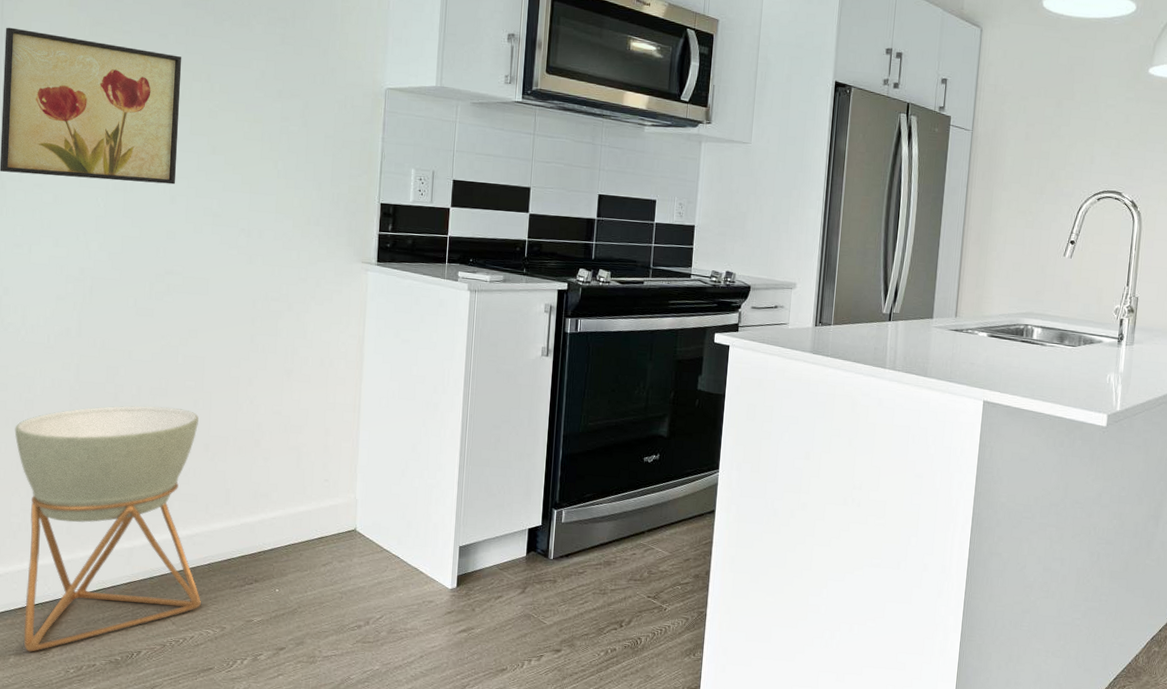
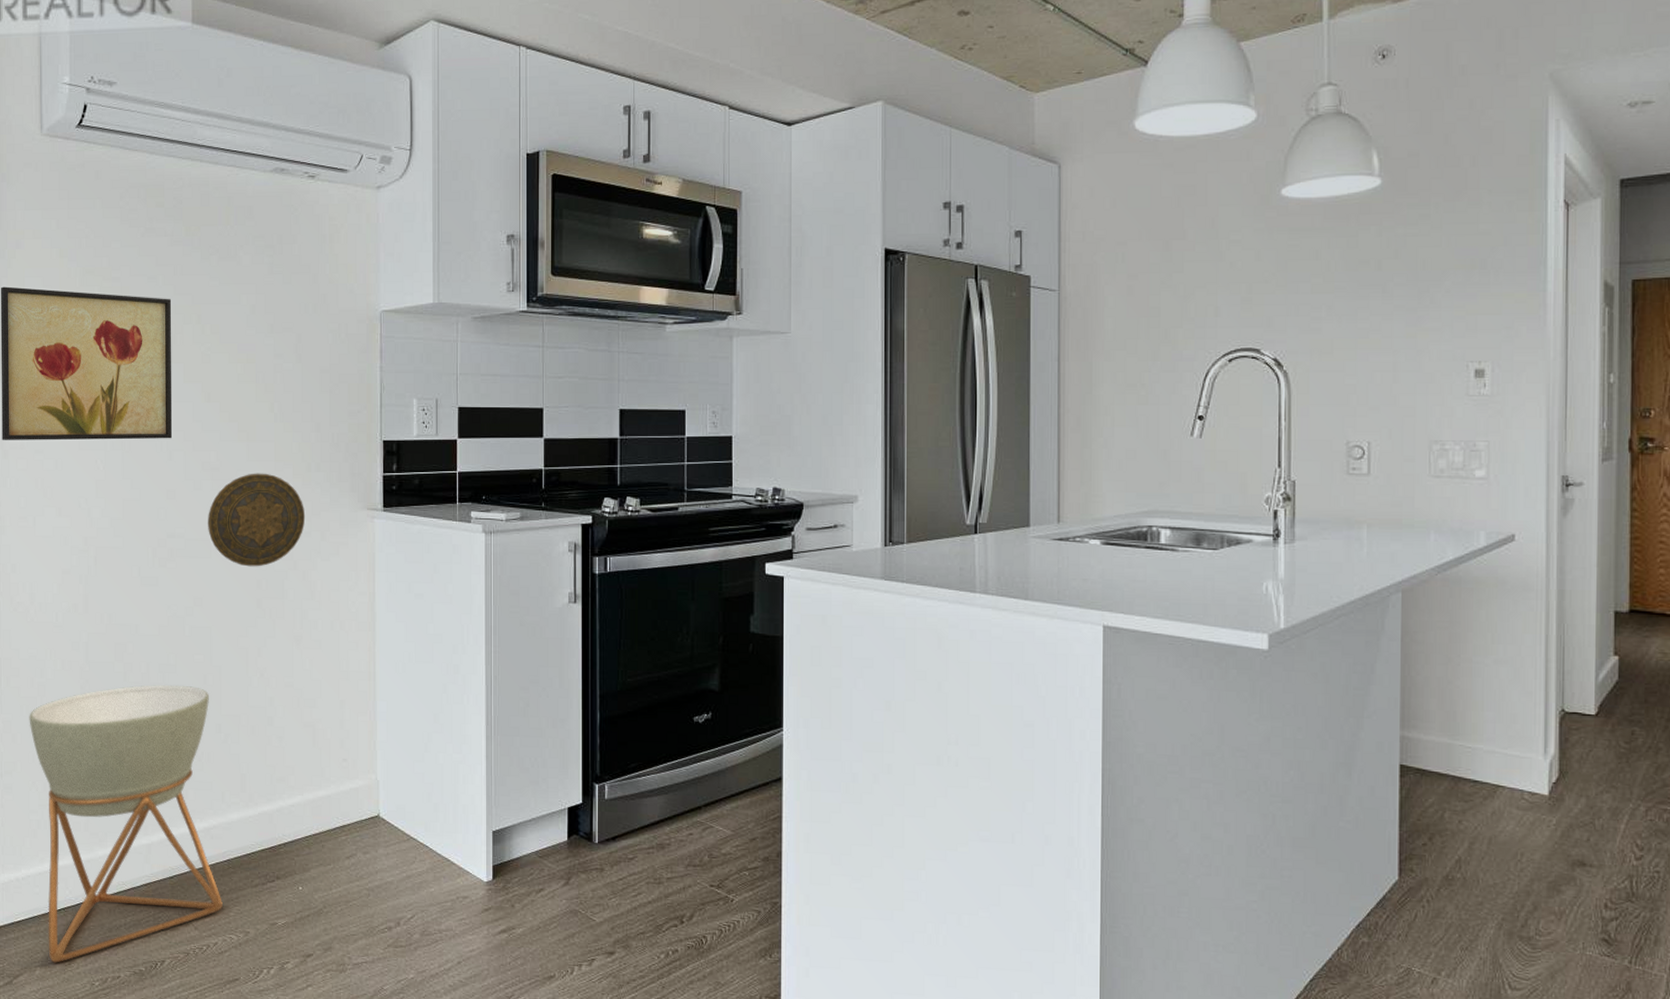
decorative plate: none [206,222,303,306] -> present [208,473,306,567]

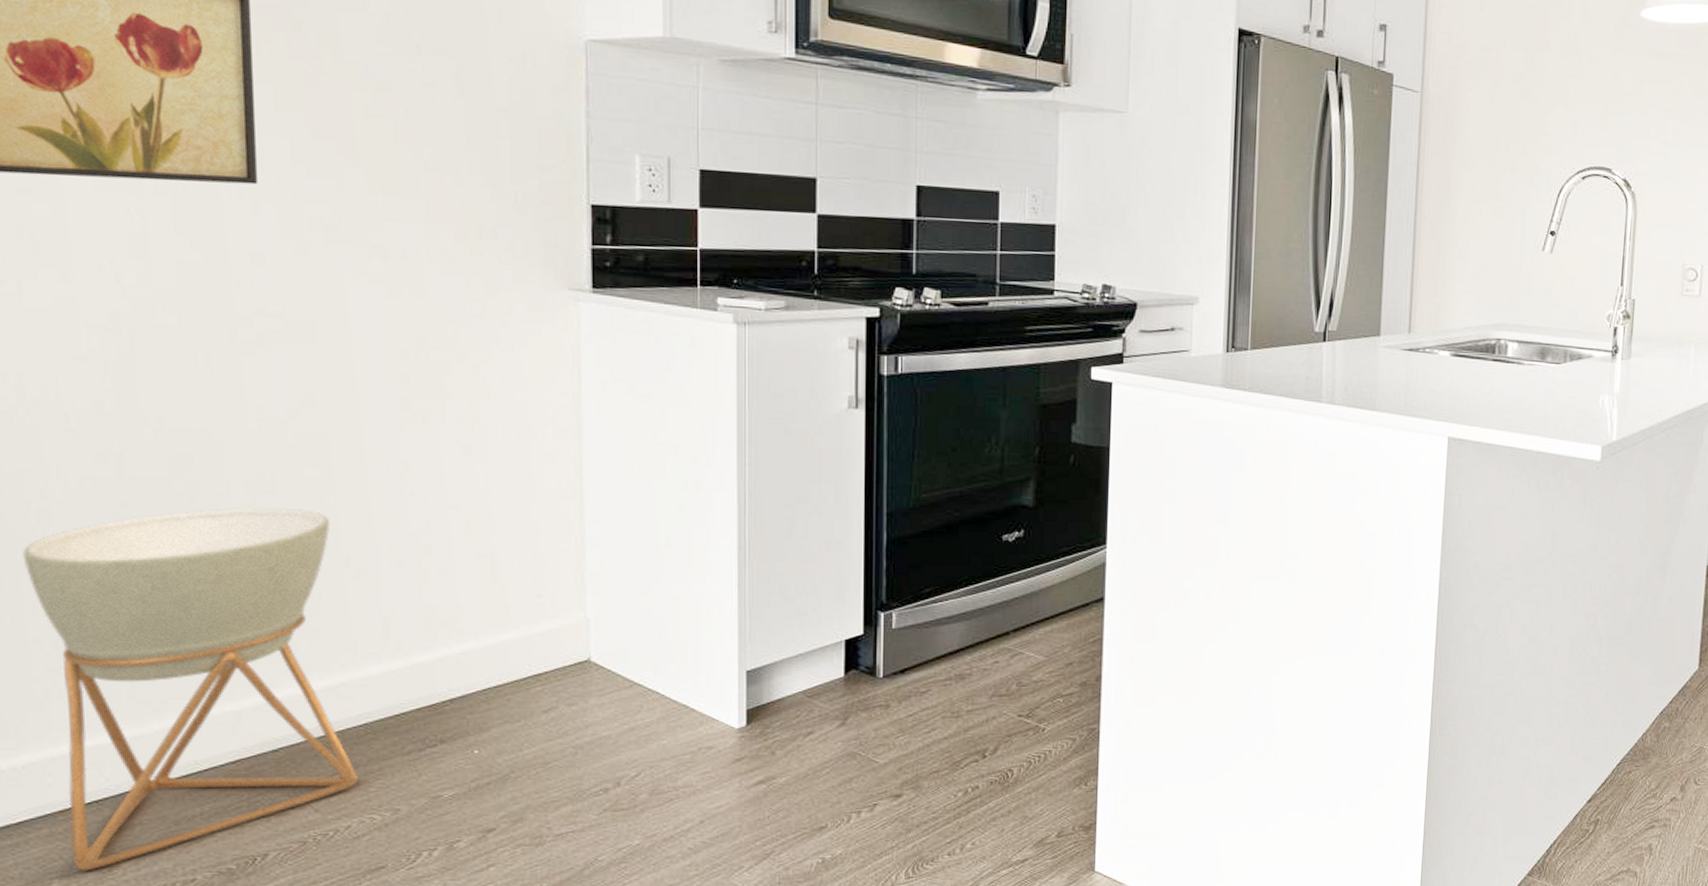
decorative plate: present [208,473,306,567] -> none [320,236,476,358]

